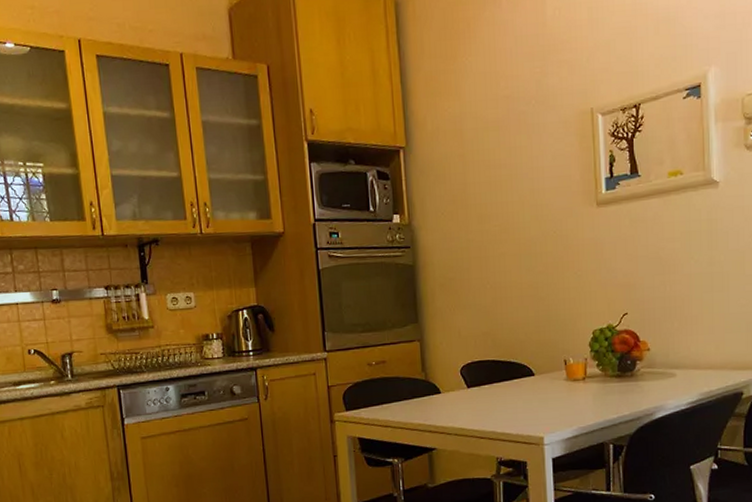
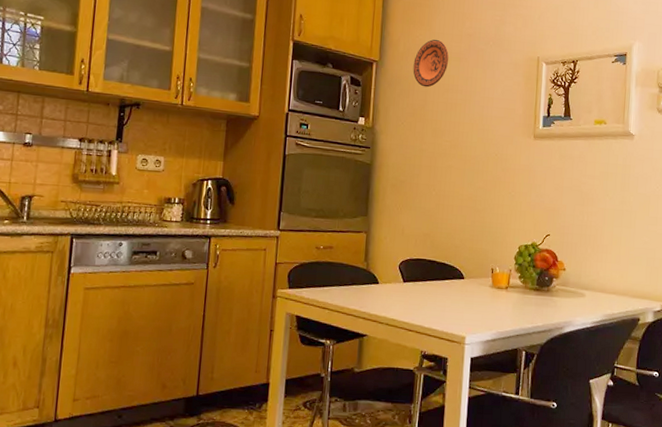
decorative plate: none [445,110,486,168] -> present [413,39,449,88]

